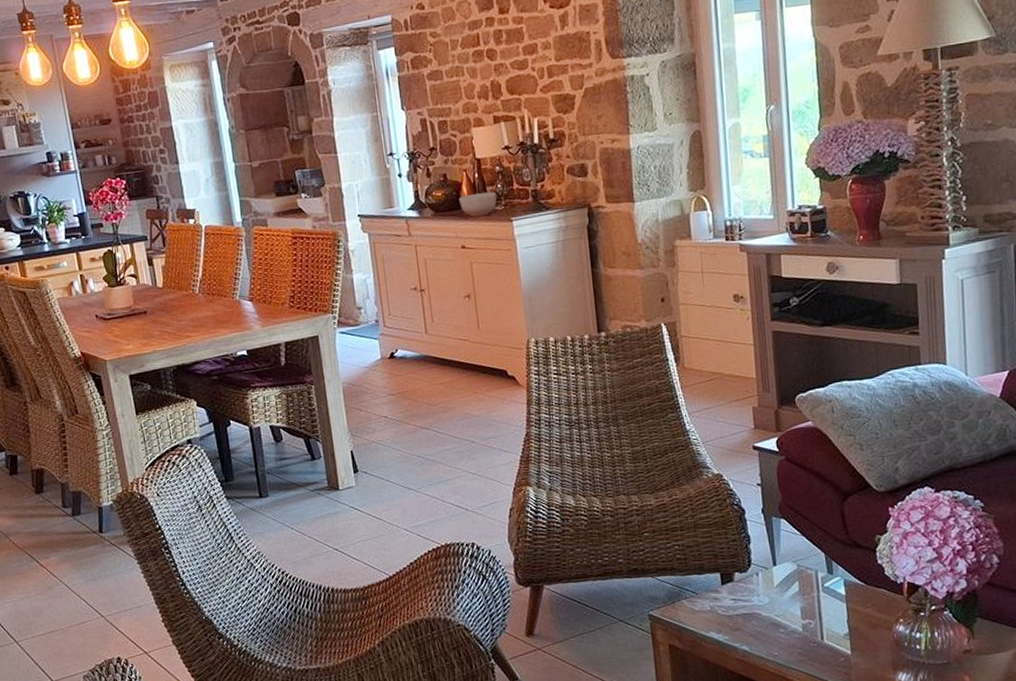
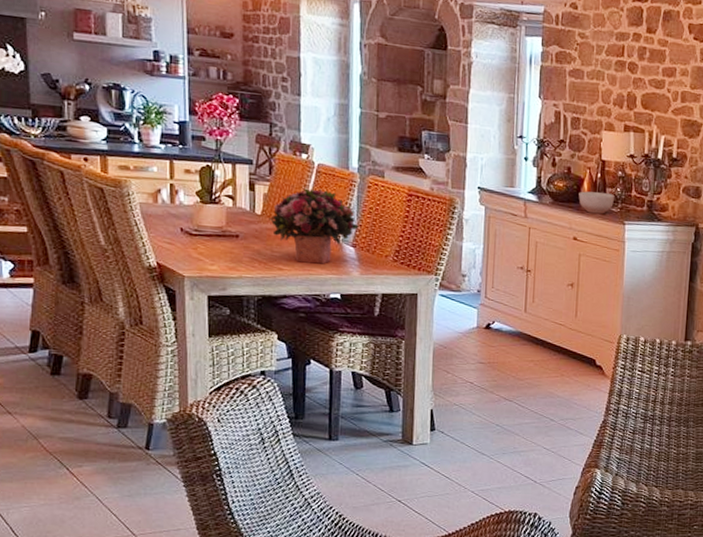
bouquet: none [170,250,252,327] -> present [269,188,359,265]

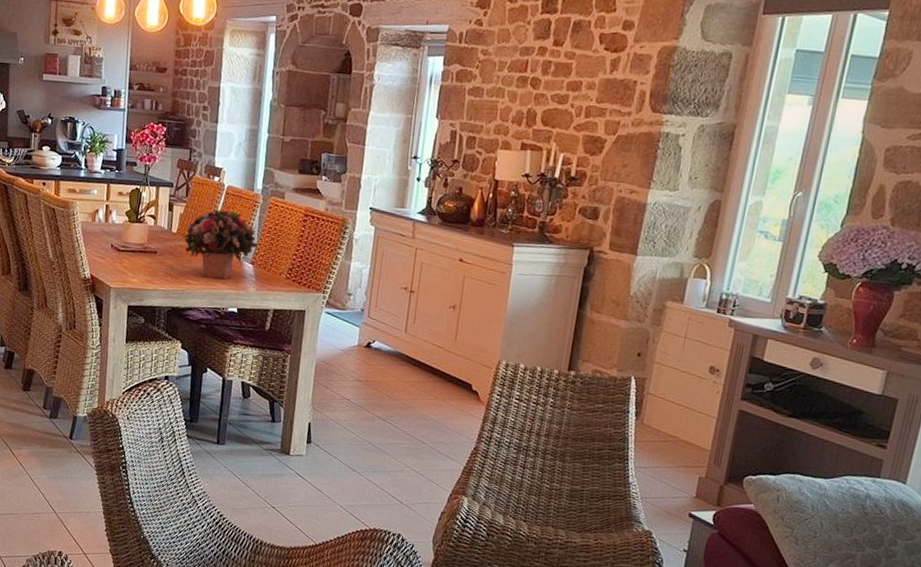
bowl: present [578,191,615,214] -> none [467,212,506,236]

